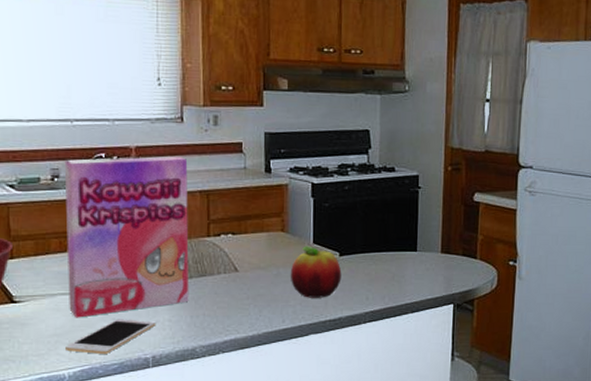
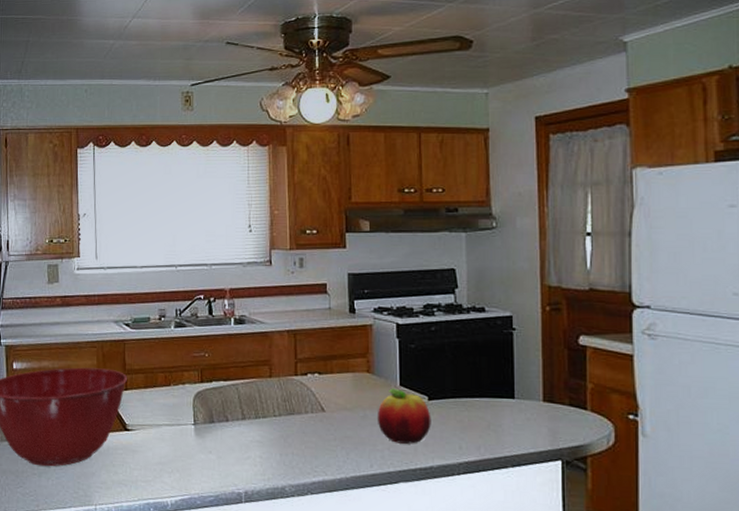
cereal box: present [64,156,189,318] -> none [170,297,279,449]
cell phone: present [66,319,156,354] -> none [169,452,248,485]

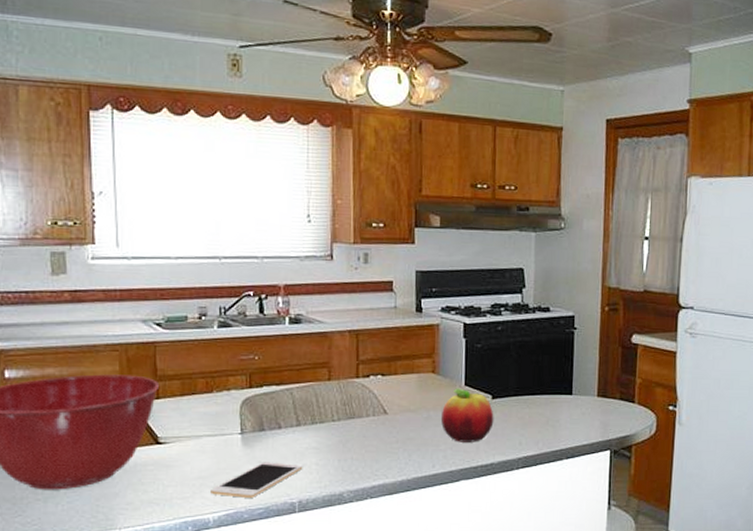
cell phone: none [169,452,248,485] -> present [211,462,303,498]

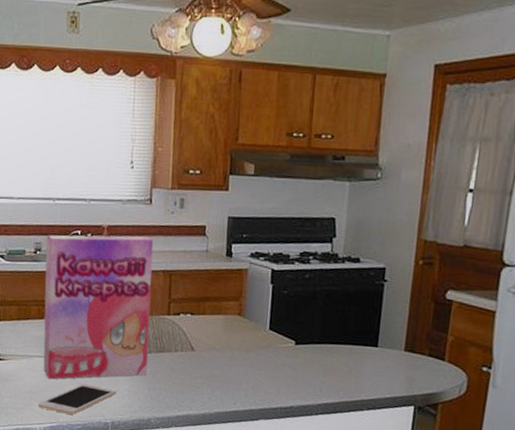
cereal box: none [212,294,337,460] -> present [43,235,154,379]
fruit: present [440,388,494,442] -> none [244,331,297,385]

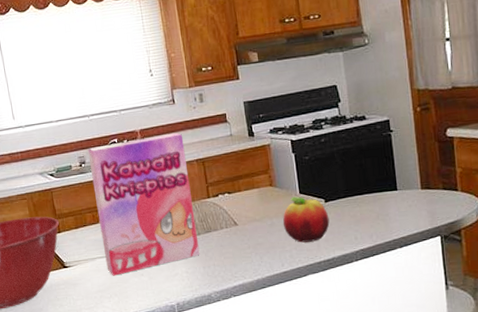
cell phone: present [38,384,117,415] -> none [108,273,177,305]
fruit: none [244,331,297,385] -> present [283,196,330,243]

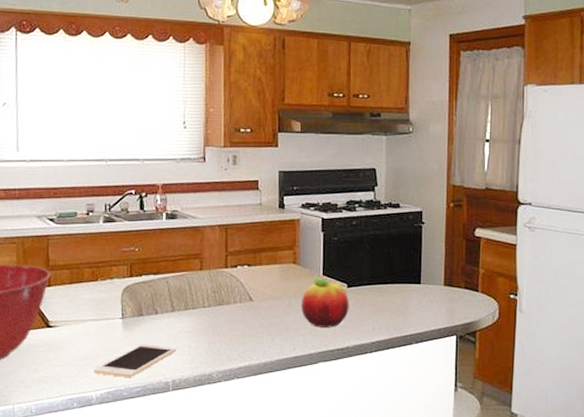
cereal box: present [87,132,200,276] -> none [98,192,209,343]
cell phone: none [108,273,177,305] -> present [94,344,177,377]

